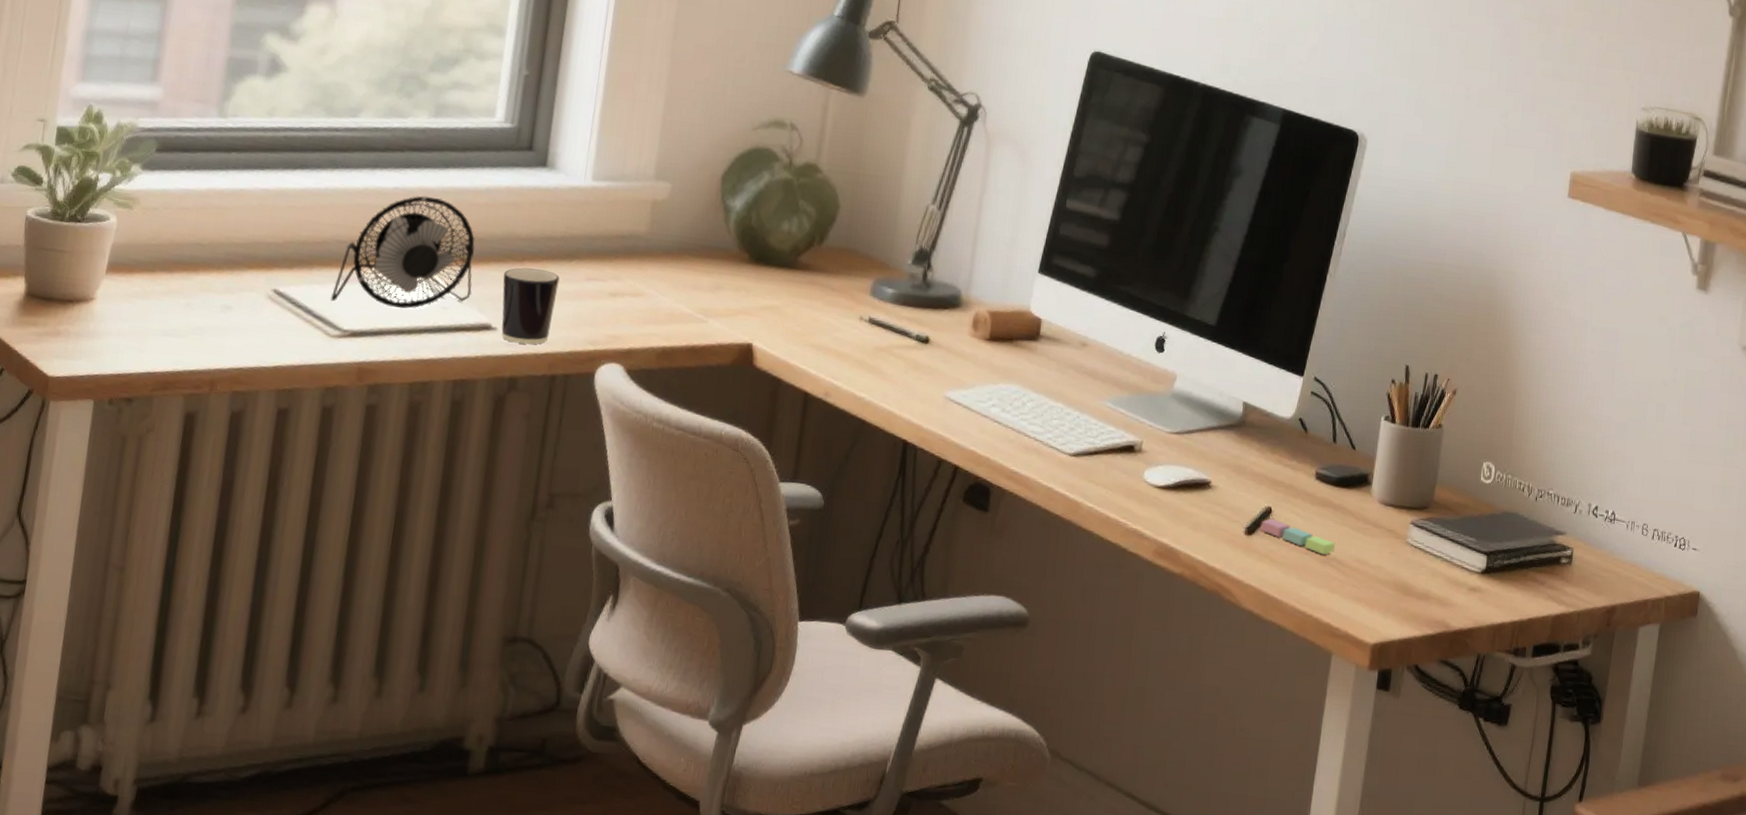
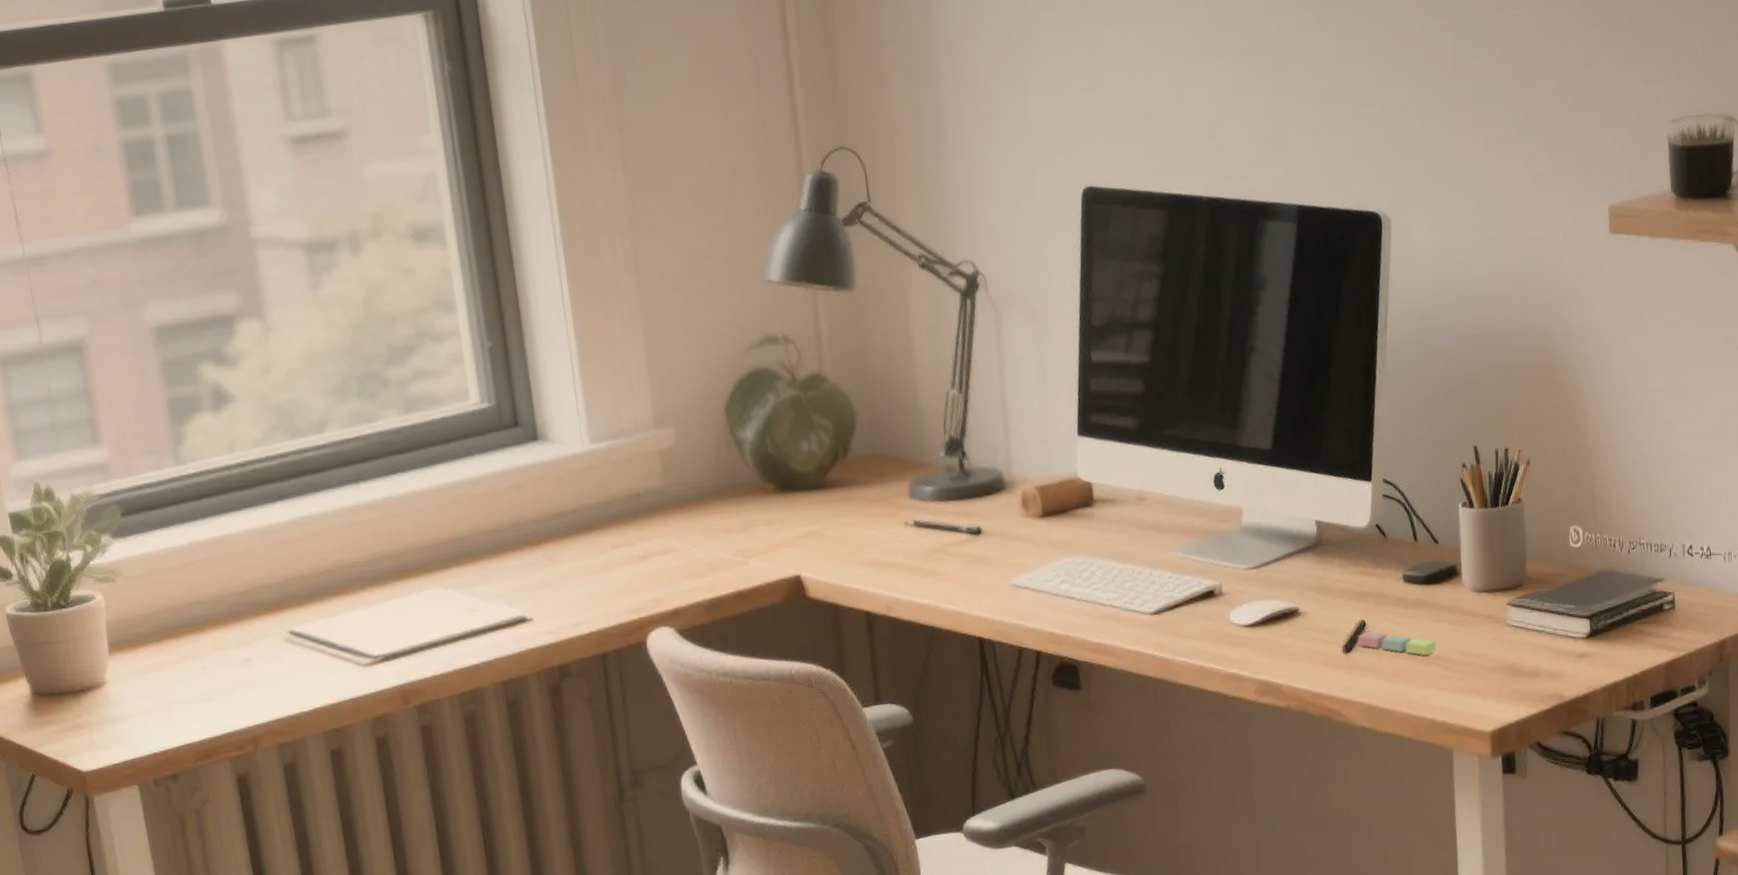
desk fan: present [331,196,475,309] -> none [350,498,496,630]
mug: present [501,268,560,345] -> none [524,548,589,630]

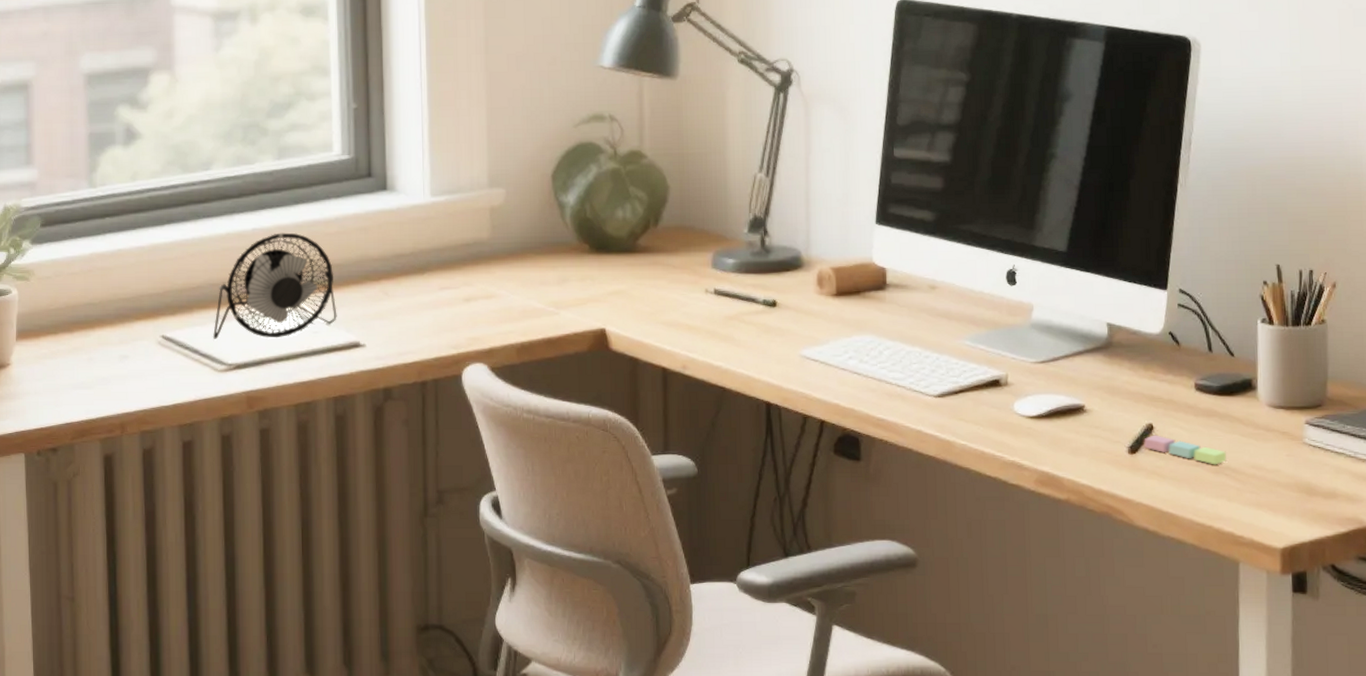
desk fan: none [350,498,496,630] -> present [213,232,337,339]

